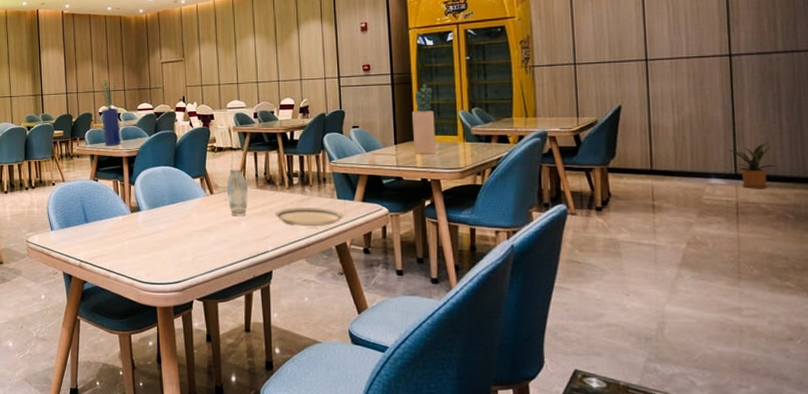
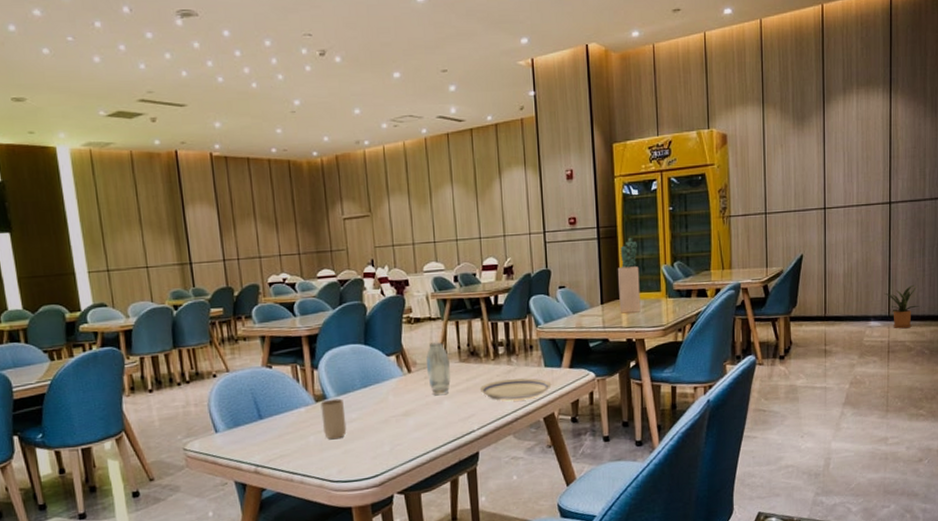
vase: present [100,78,121,146] -> none [267,239,299,324]
cup: none [135,211,156,246] -> present [320,398,347,440]

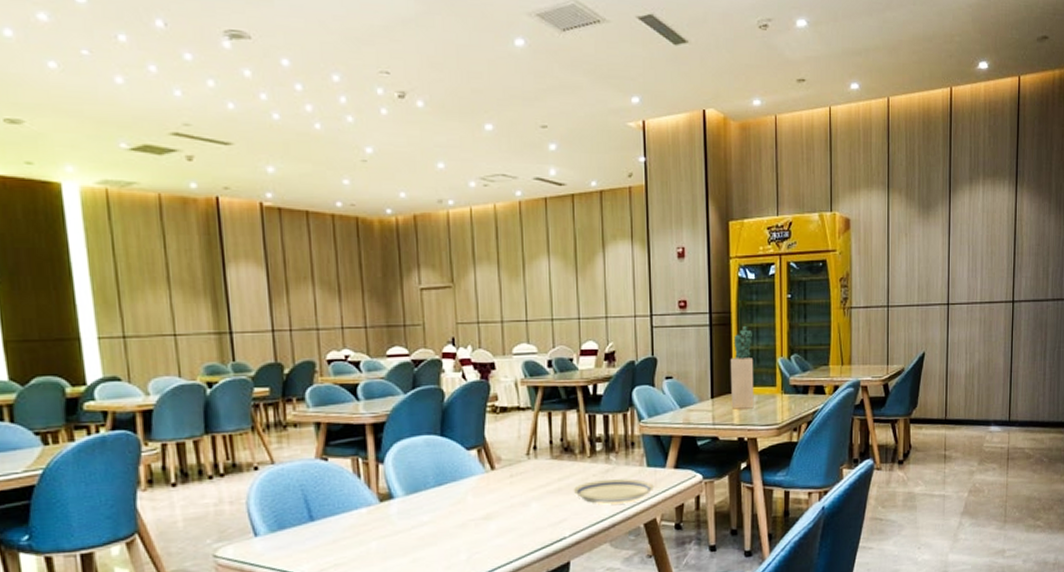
cup: present [320,398,347,440] -> none [385,498,416,546]
vase: present [426,342,451,396] -> none [512,435,540,497]
house plant: present [885,285,920,329] -> none [1006,390,1040,435]

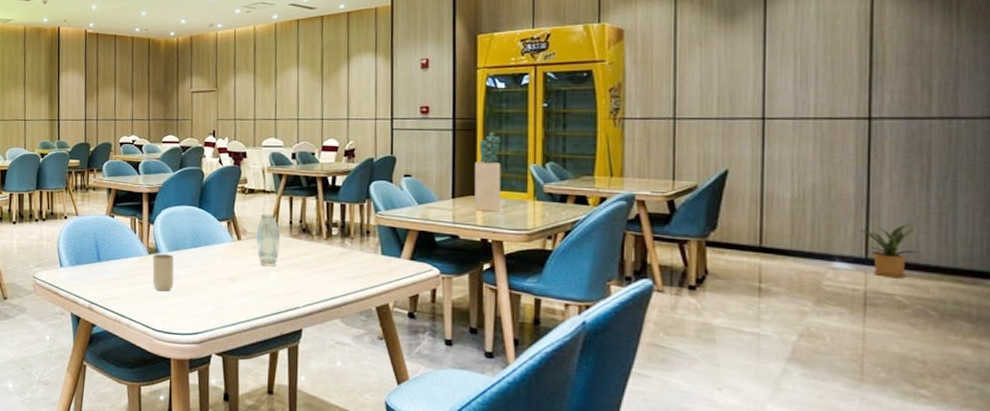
cup: none [385,498,416,546] -> present [152,253,174,292]
vase: none [512,435,540,497] -> present [256,214,280,267]
plate: present [573,479,654,504] -> none [308,261,388,285]
house plant: none [1006,390,1040,435] -> present [860,224,921,279]

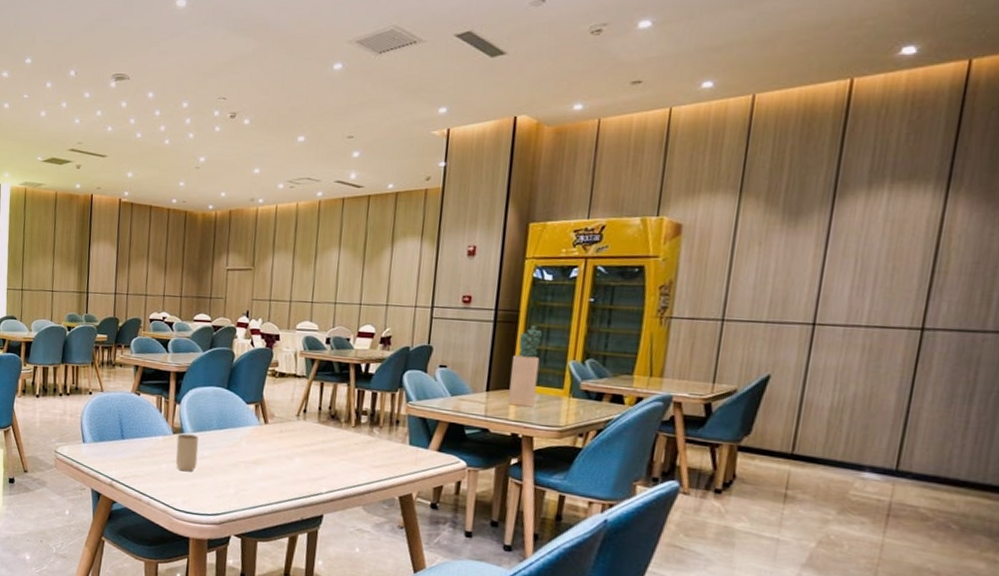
vase: present [256,214,280,267] -> none [283,399,308,452]
house plant: present [860,224,921,279] -> none [894,438,953,492]

